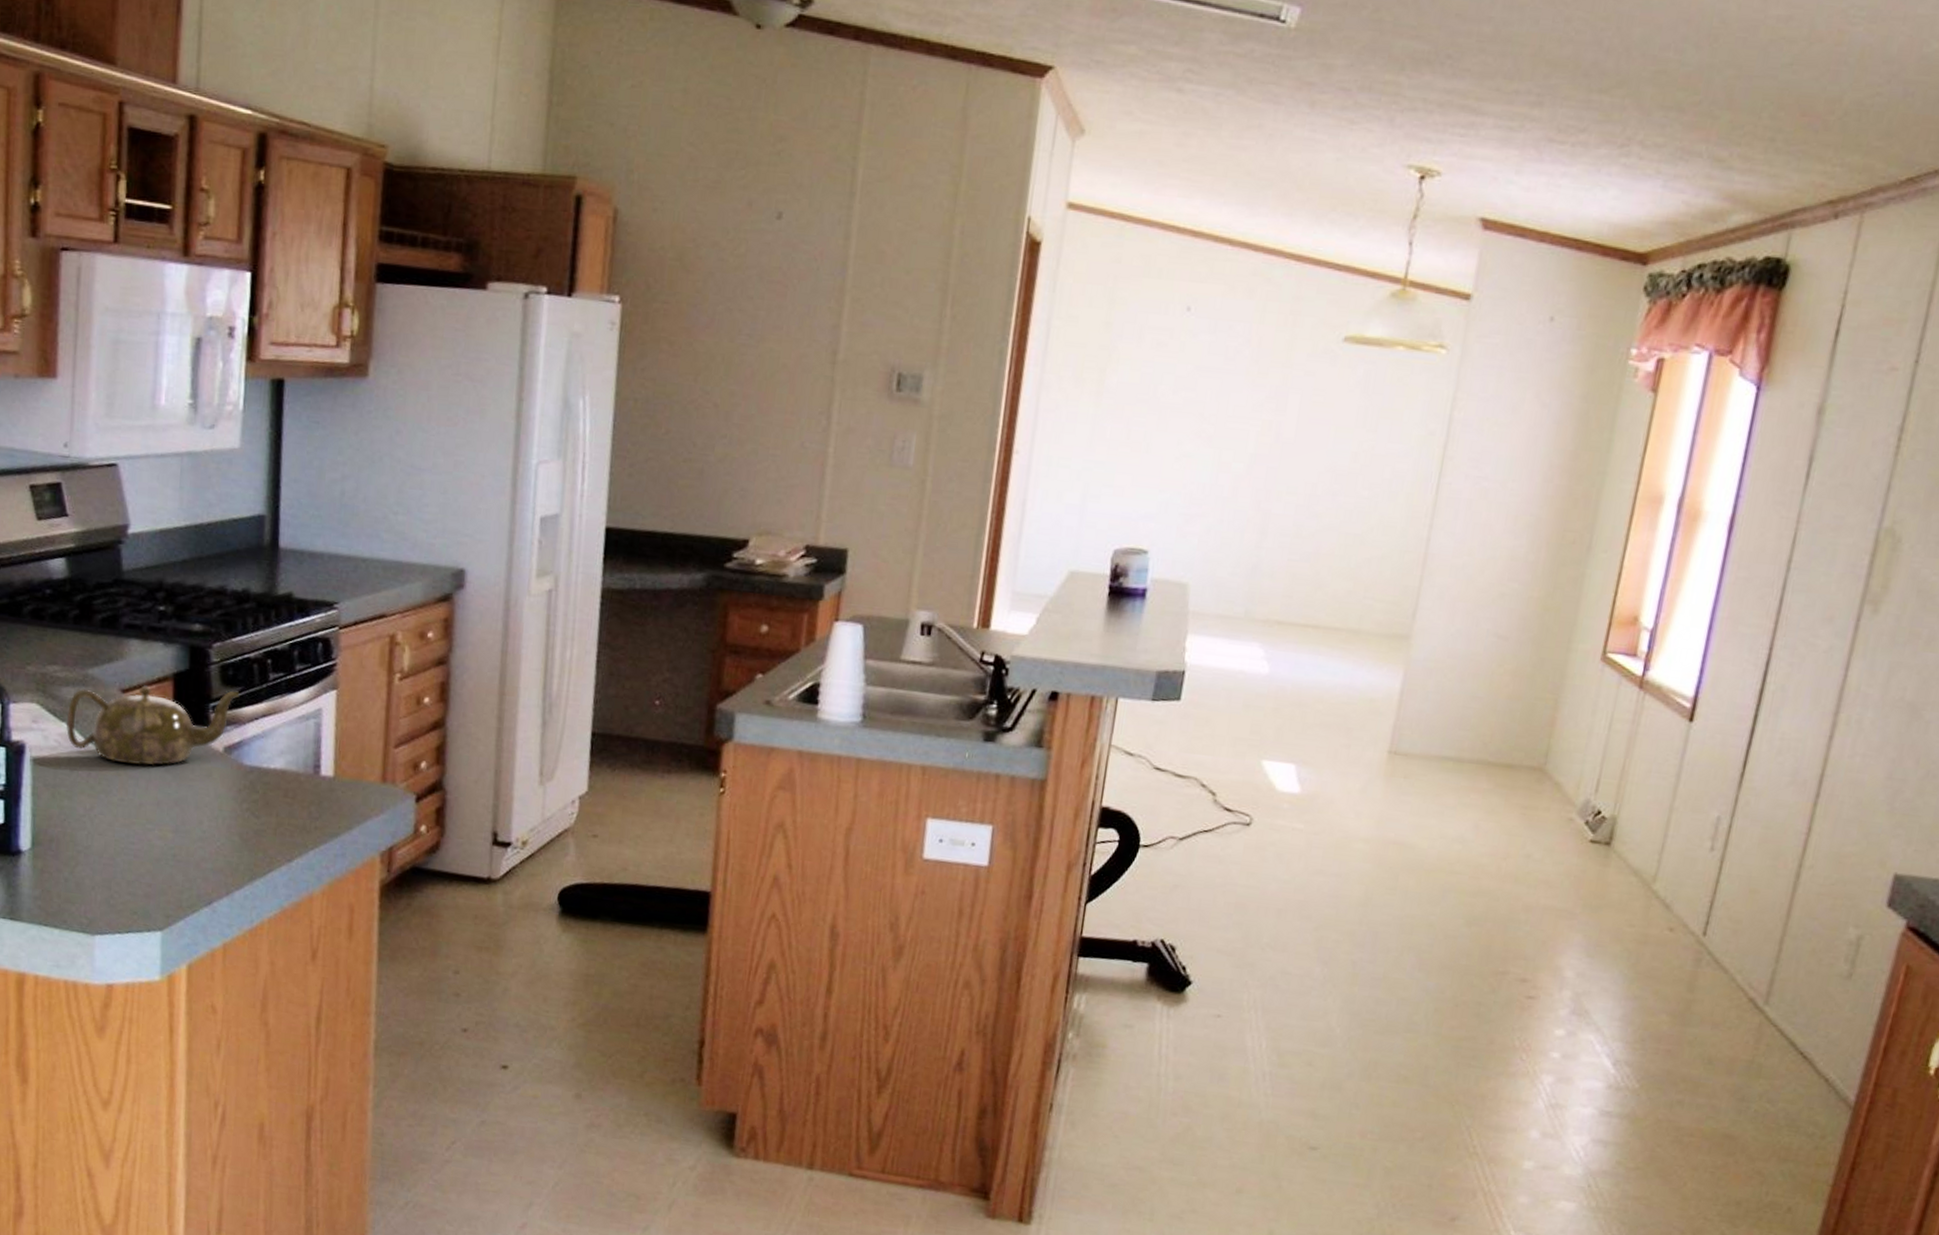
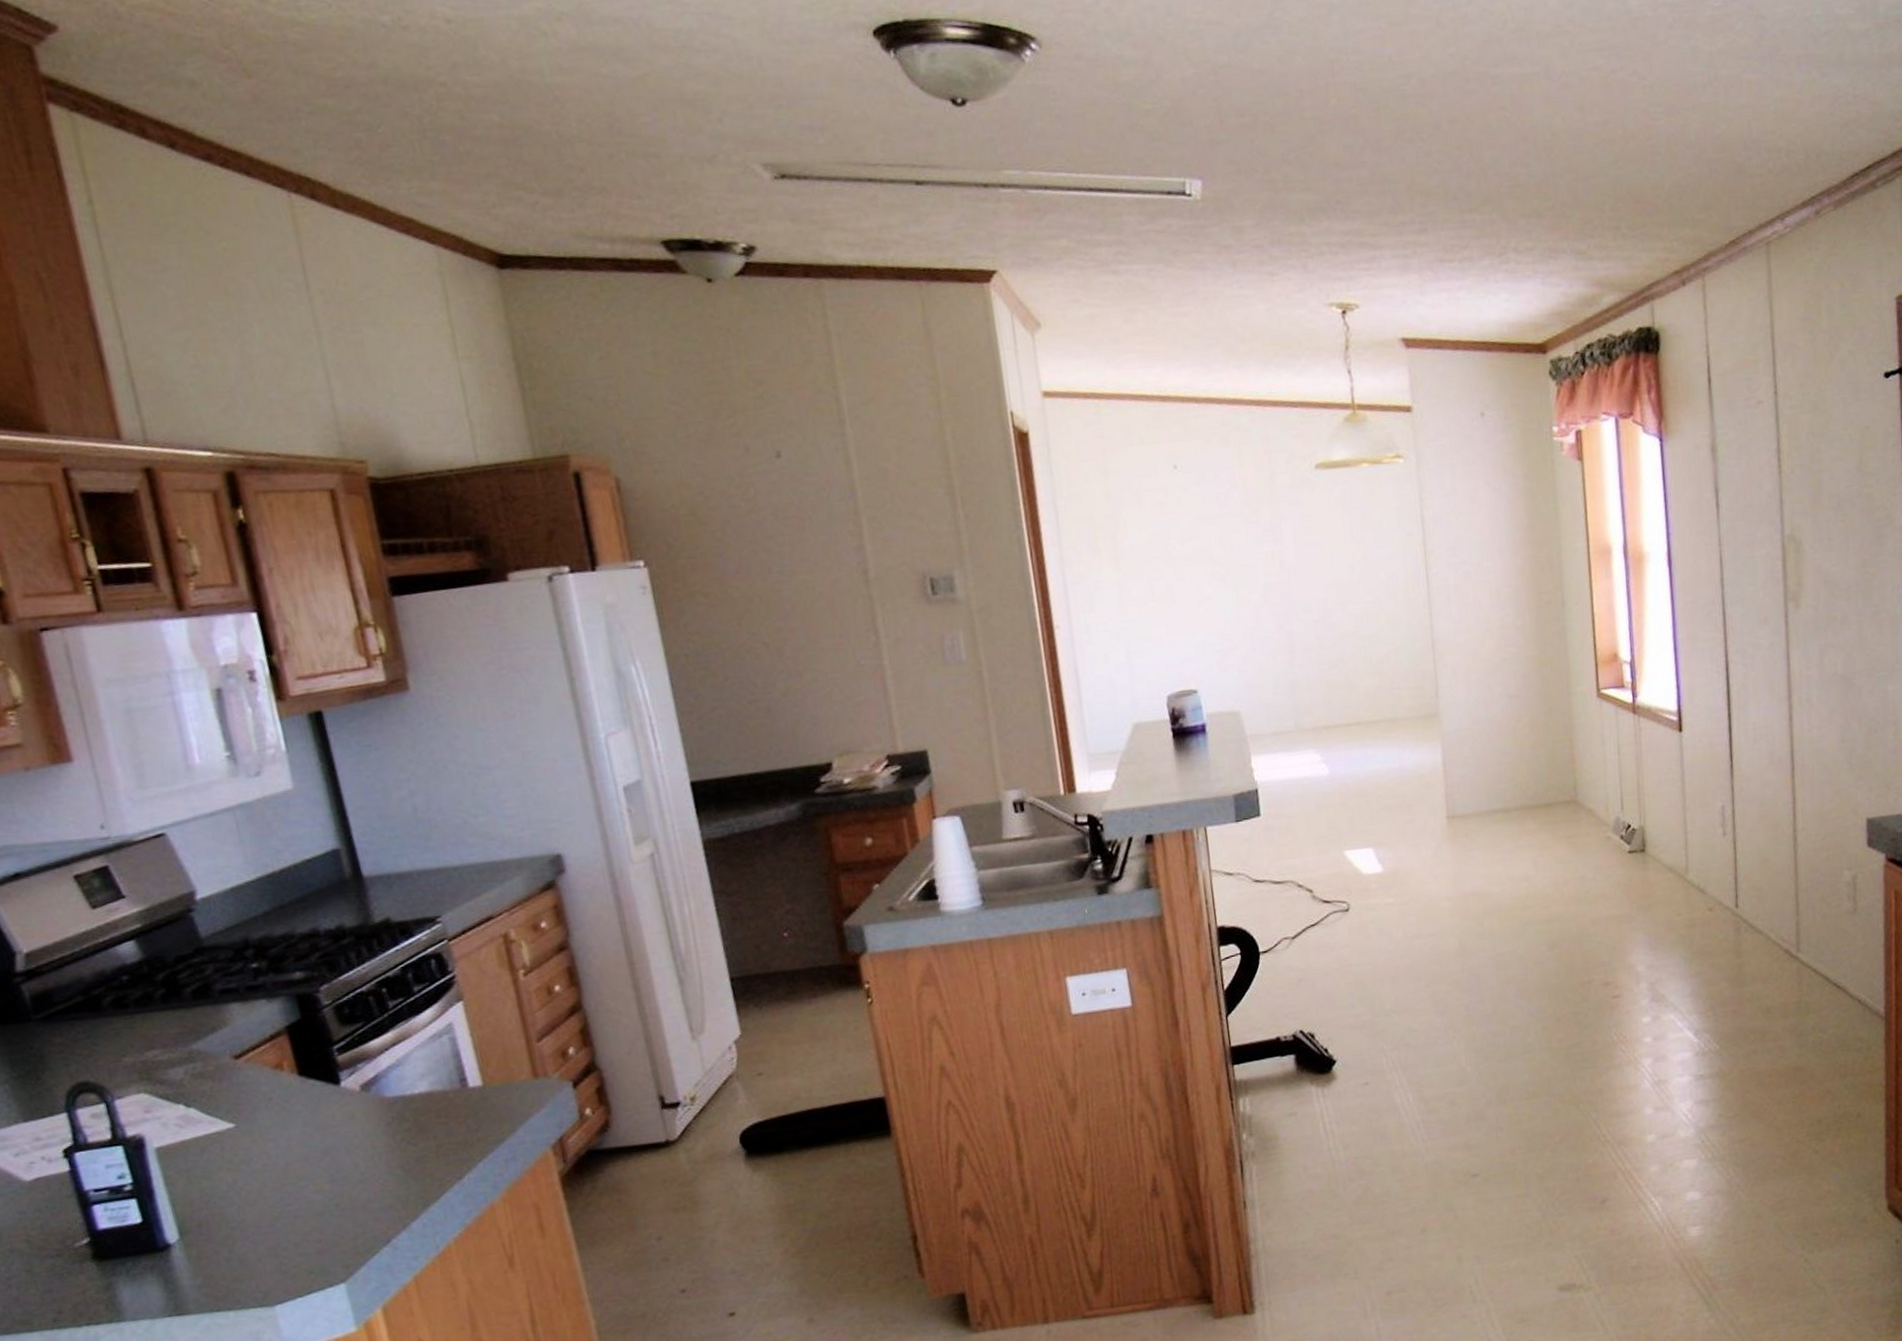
teapot: present [66,685,240,766] -> none [180,1027,363,1130]

